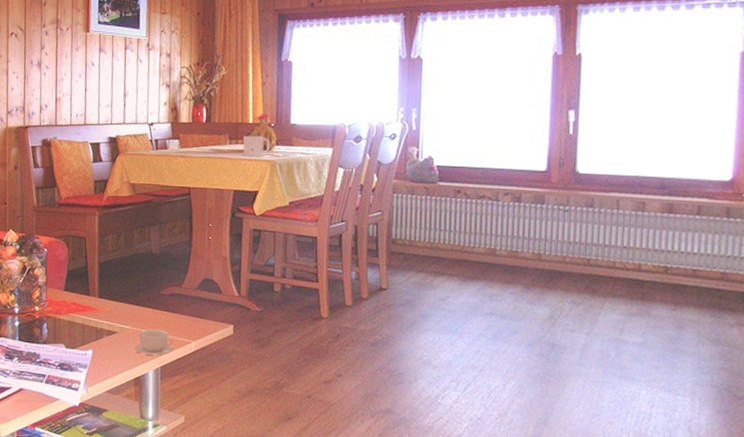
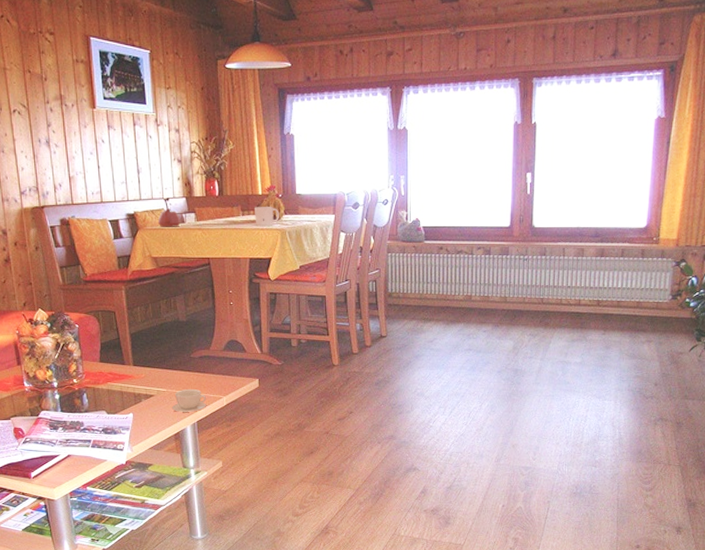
teapot: none [140,133,163,153] -> present [158,208,181,227]

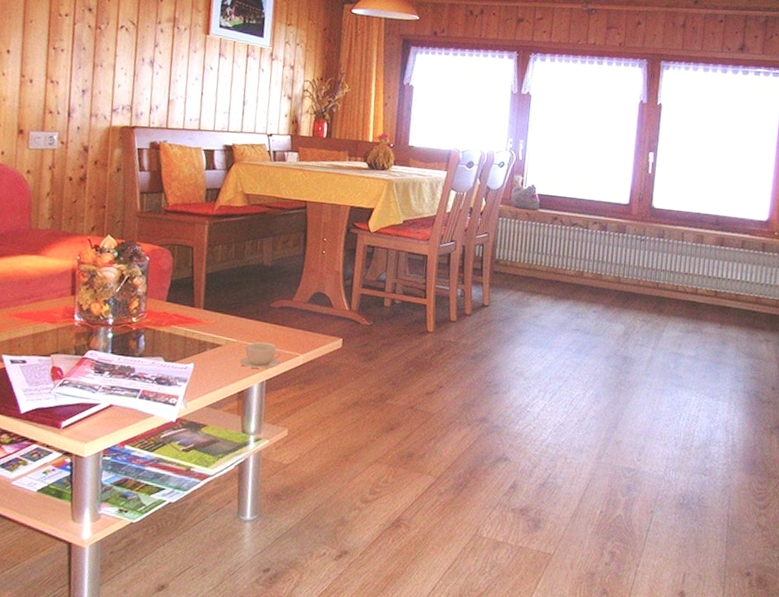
teapot: present [158,208,181,227] -> none [257,144,282,165]
mug: present [255,207,279,227] -> none [361,154,389,176]

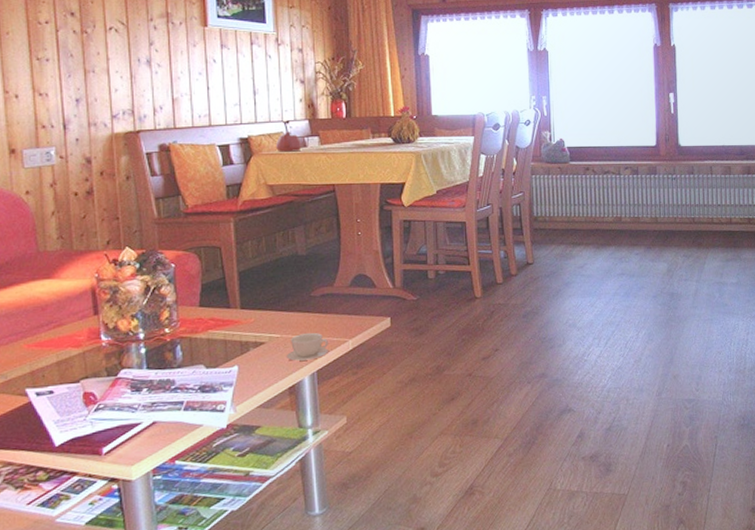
teapot: none [257,144,282,165] -> present [276,132,302,152]

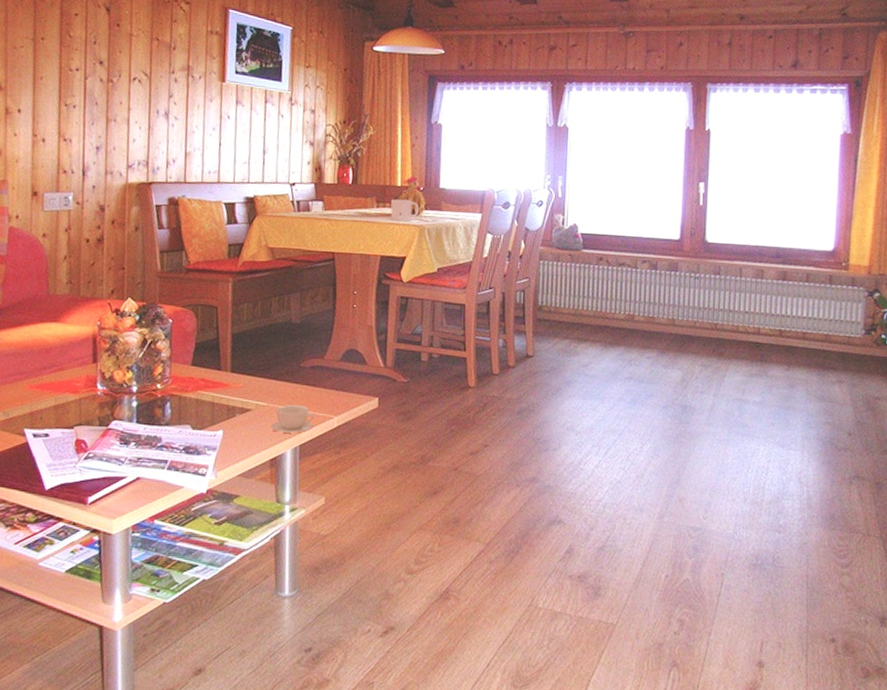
teapot: present [276,132,302,152] -> none [280,194,306,216]
mug: none [386,129,414,150] -> present [390,199,419,222]

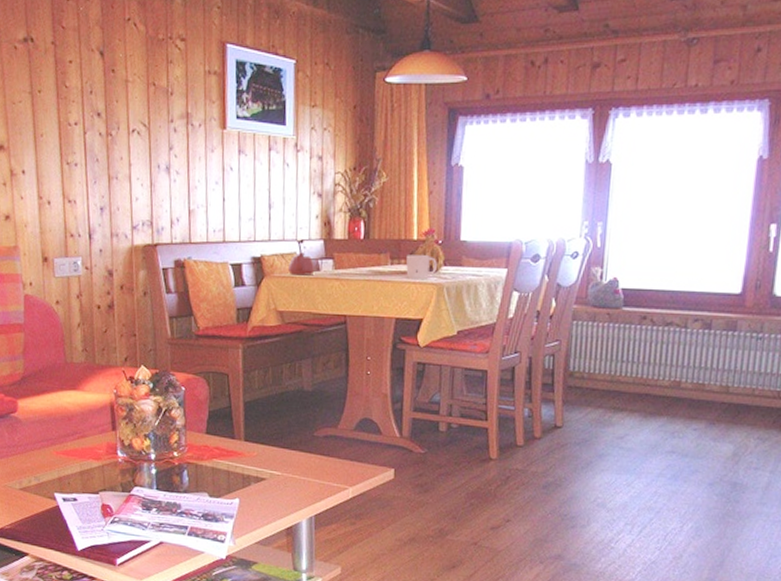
teacup: present [271,405,314,433] -> none [286,474,328,503]
teapot: none [280,194,306,216] -> present [288,252,315,276]

